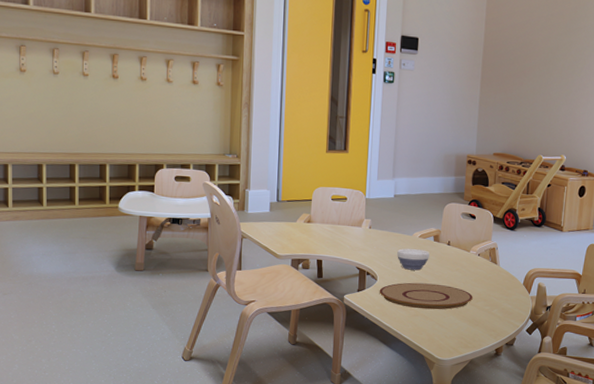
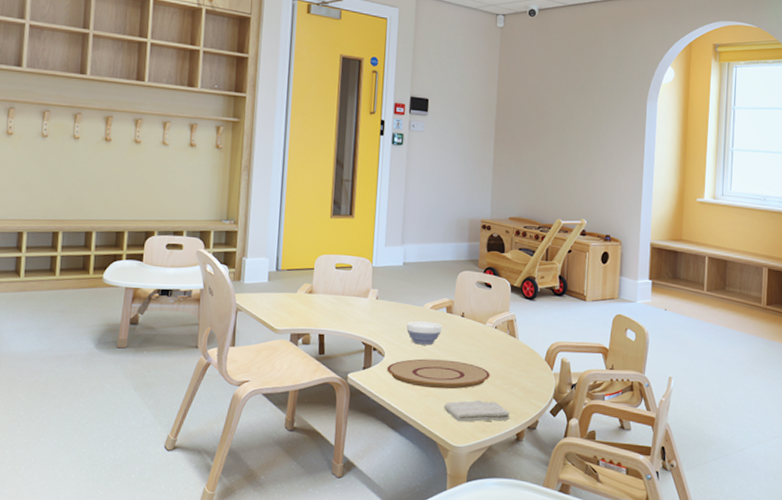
washcloth: none [431,319,490,339] -> present [444,400,510,422]

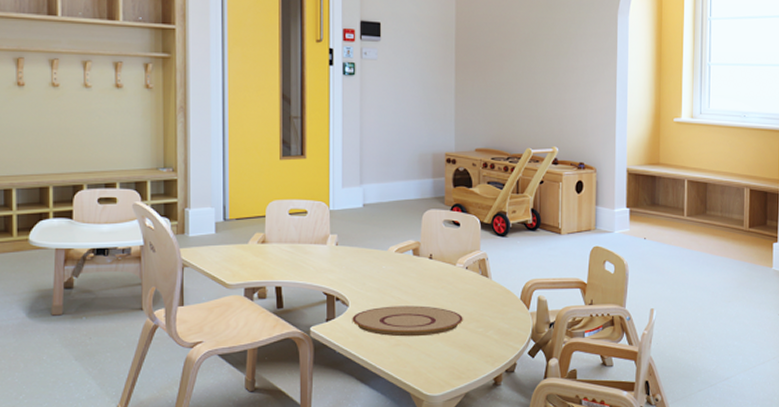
bowl: present [406,321,442,345] -> none [371,266,409,291]
washcloth: present [444,400,510,422] -> none [416,345,487,370]

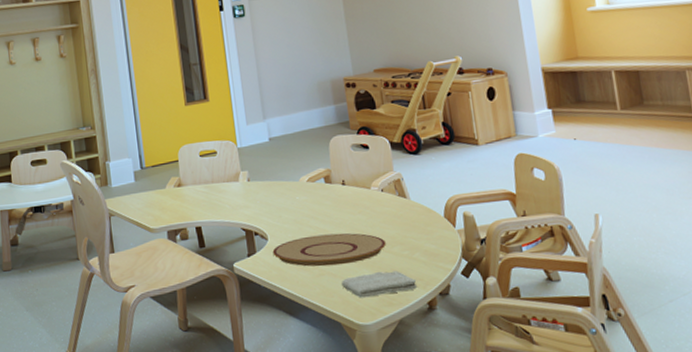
washcloth: none [416,345,487,370] -> present [342,271,418,298]

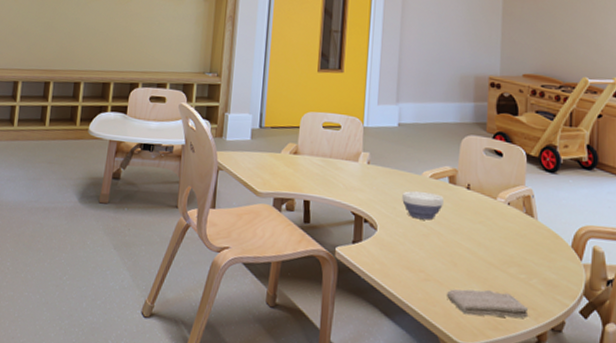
plate: present [272,233,386,267] -> none [379,235,503,275]
bowl: none [285,195,324,222] -> present [402,191,444,221]

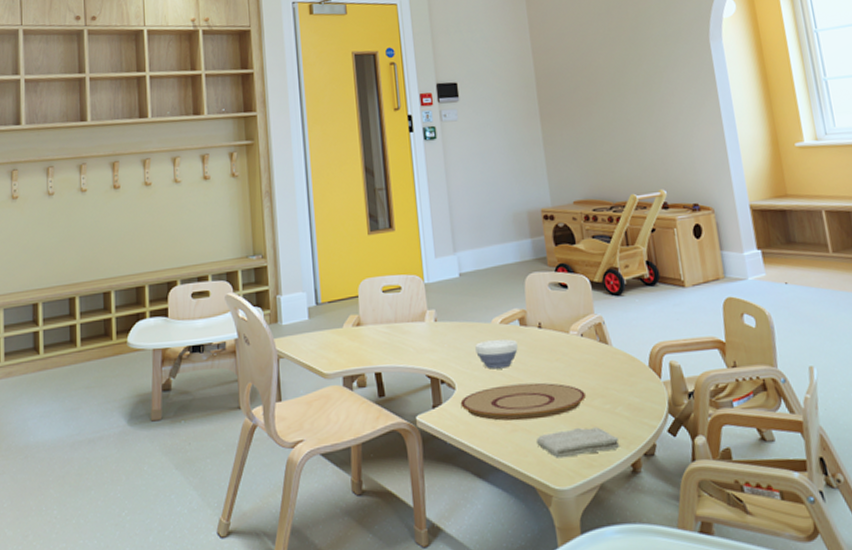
plate: none [379,235,503,275] -> present [460,382,586,421]

